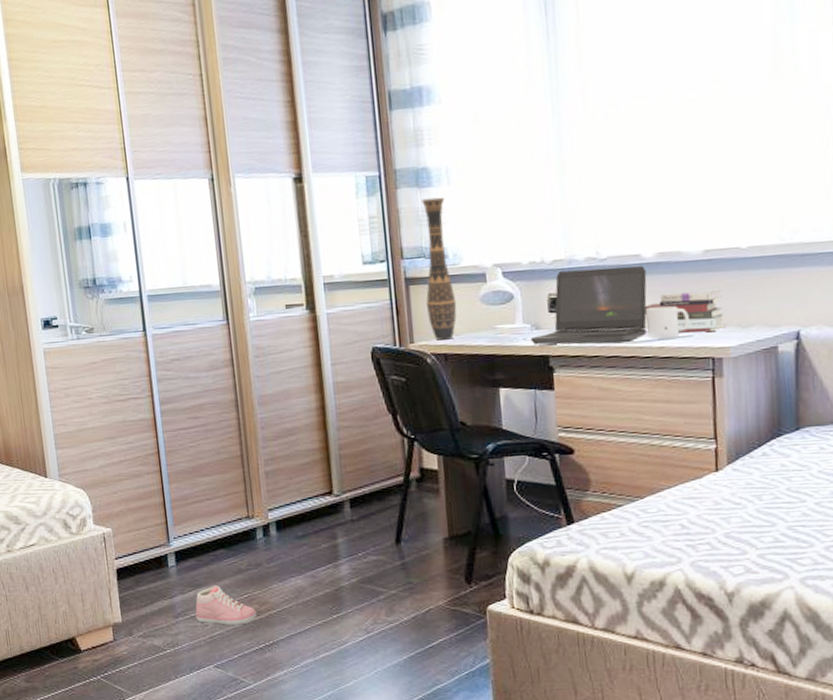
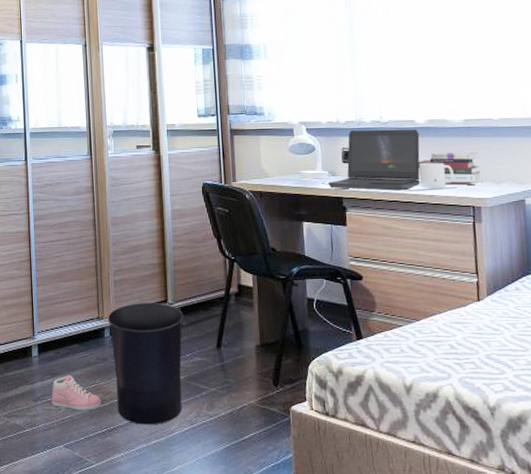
waste bin: none [259,494,356,637] -> present [107,302,184,425]
decorative vase: present [421,197,457,340] -> none [245,67,270,180]

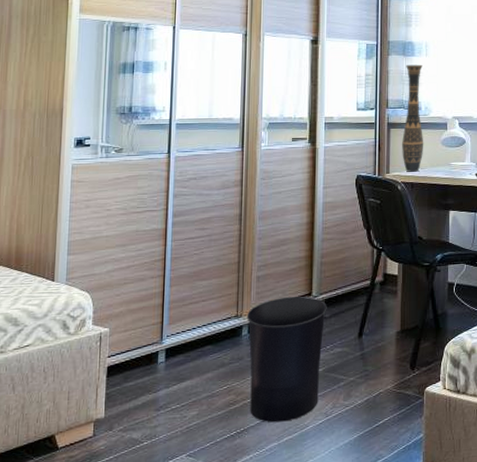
sneaker: present [51,375,102,411] -> none [176,379,233,416]
decorative vase: none [245,67,270,180] -> present [402,64,424,172]

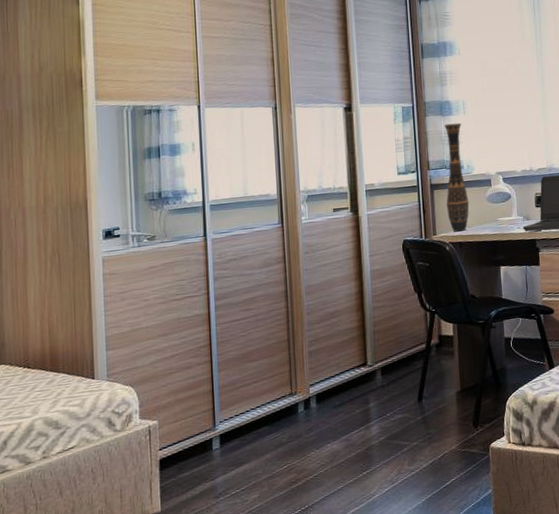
waste bin: present [246,296,327,423] -> none [301,366,384,496]

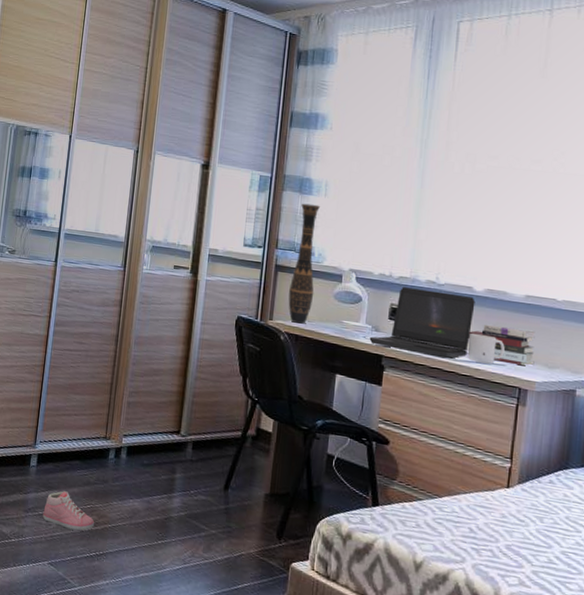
sneaker: none [236,461,295,499] -> present [42,491,95,531]

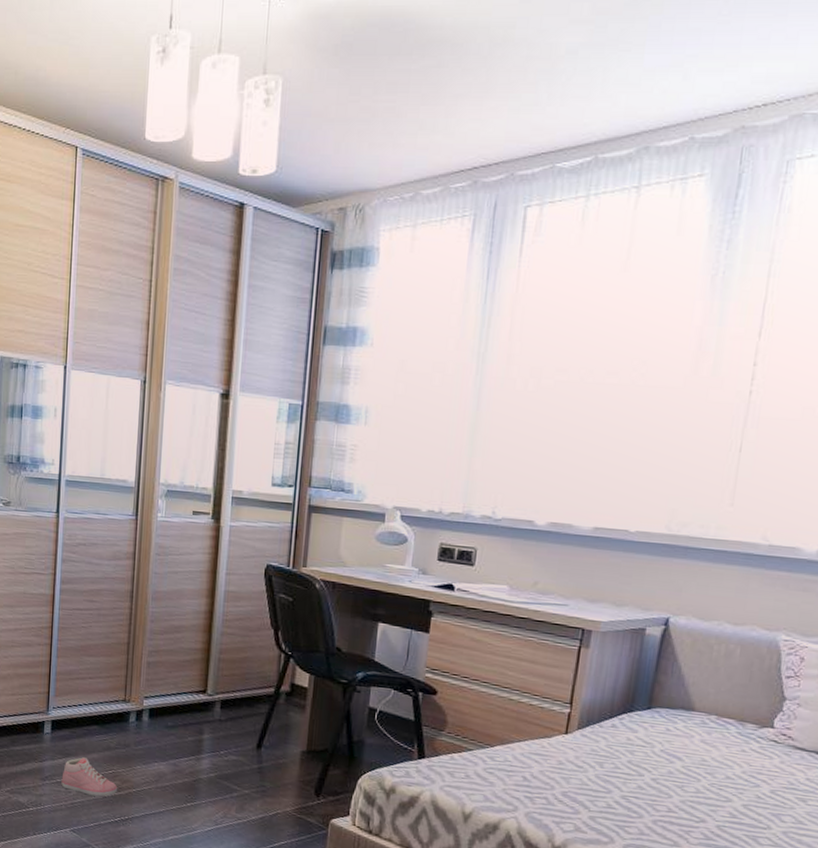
decorative vase: present [288,203,320,324] -> none [324,434,359,570]
laptop computer: present [369,287,475,359] -> none [416,524,537,601]
mug: present [467,333,505,364] -> none [526,571,568,605]
books: present [468,324,535,366] -> none [527,560,603,605]

